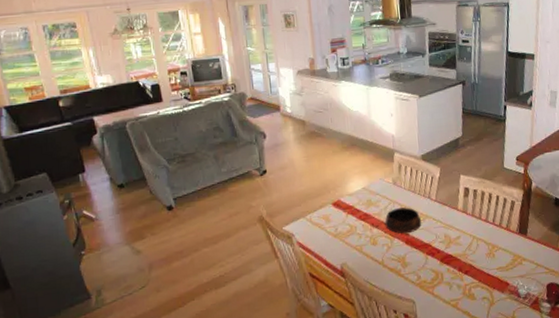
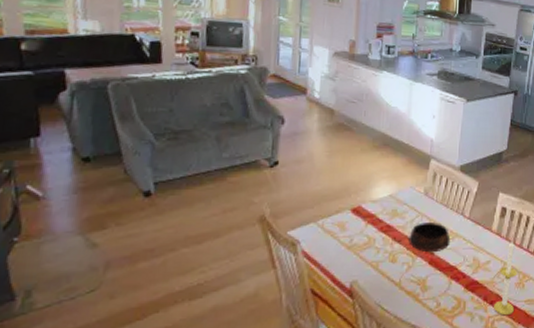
candle: none [469,216,488,283] -> present [494,240,517,316]

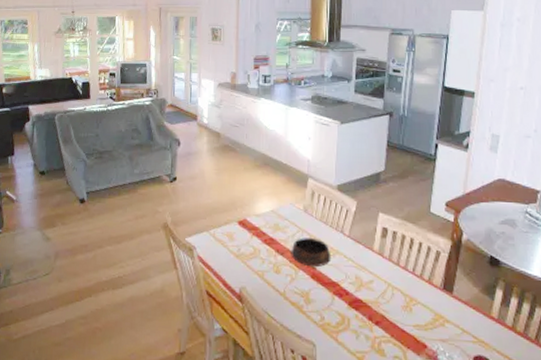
candle: present [494,240,517,316] -> none [380,262,403,339]

